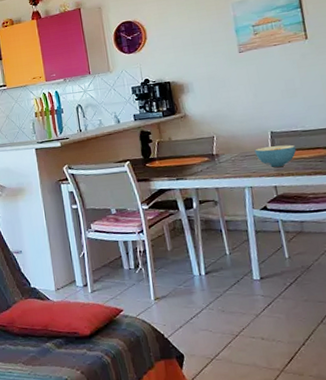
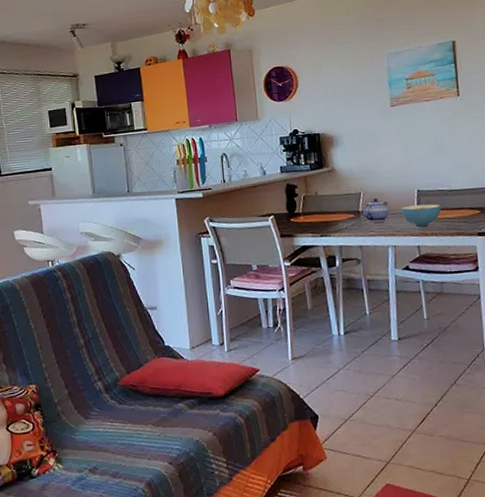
teapot: none [216,141,243,165] -> present [362,198,389,223]

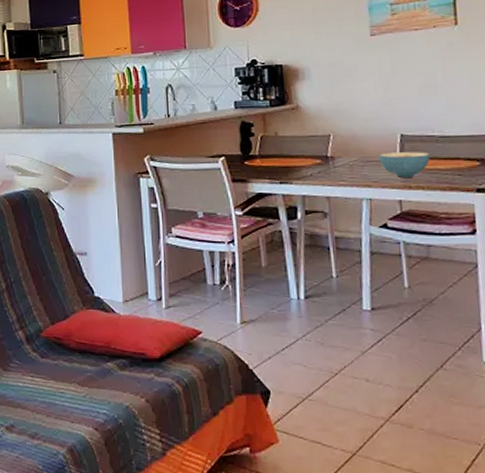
teapot: present [362,198,389,223] -> none [332,141,364,170]

